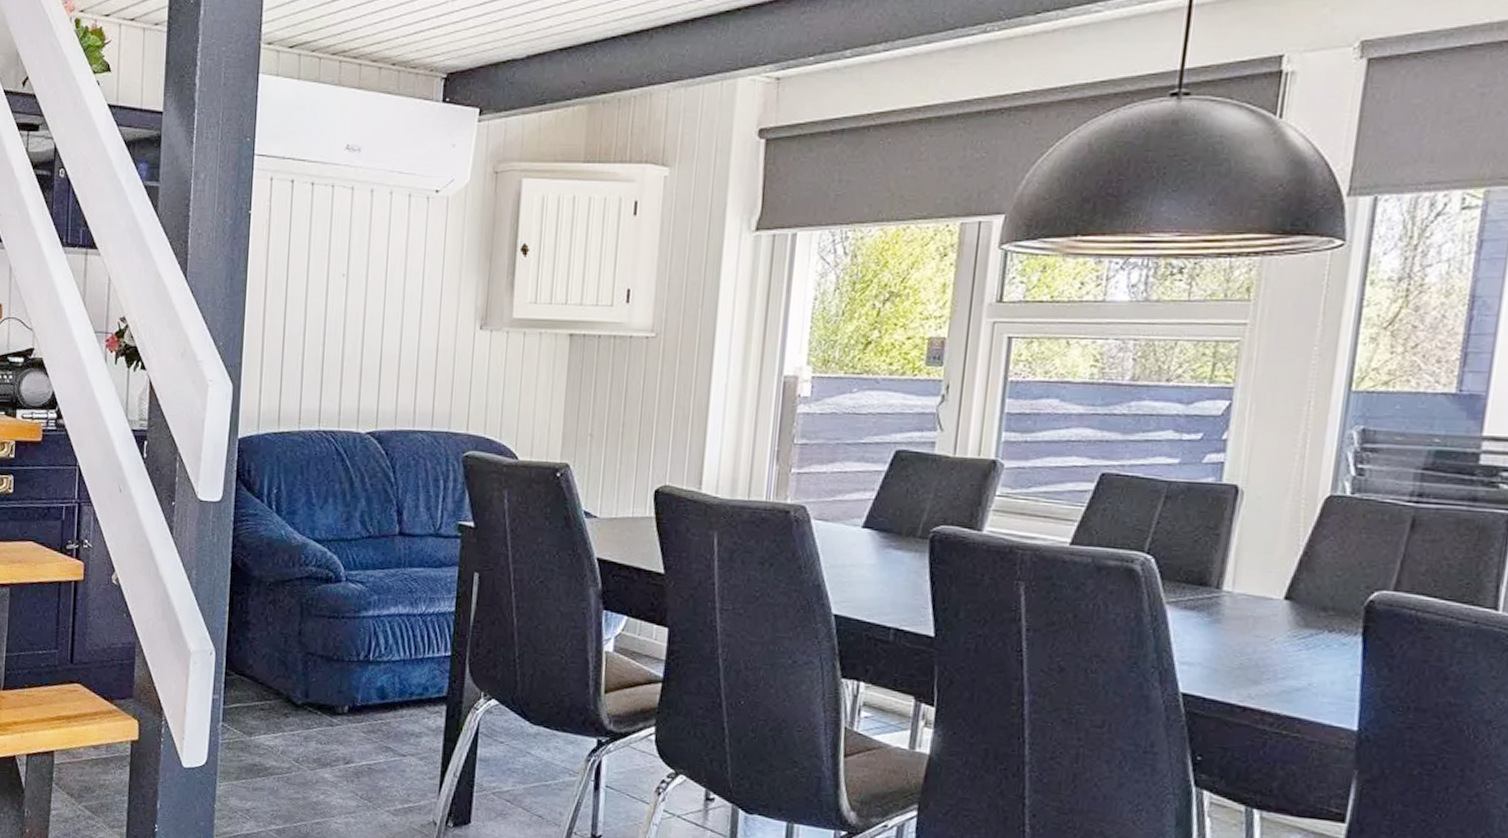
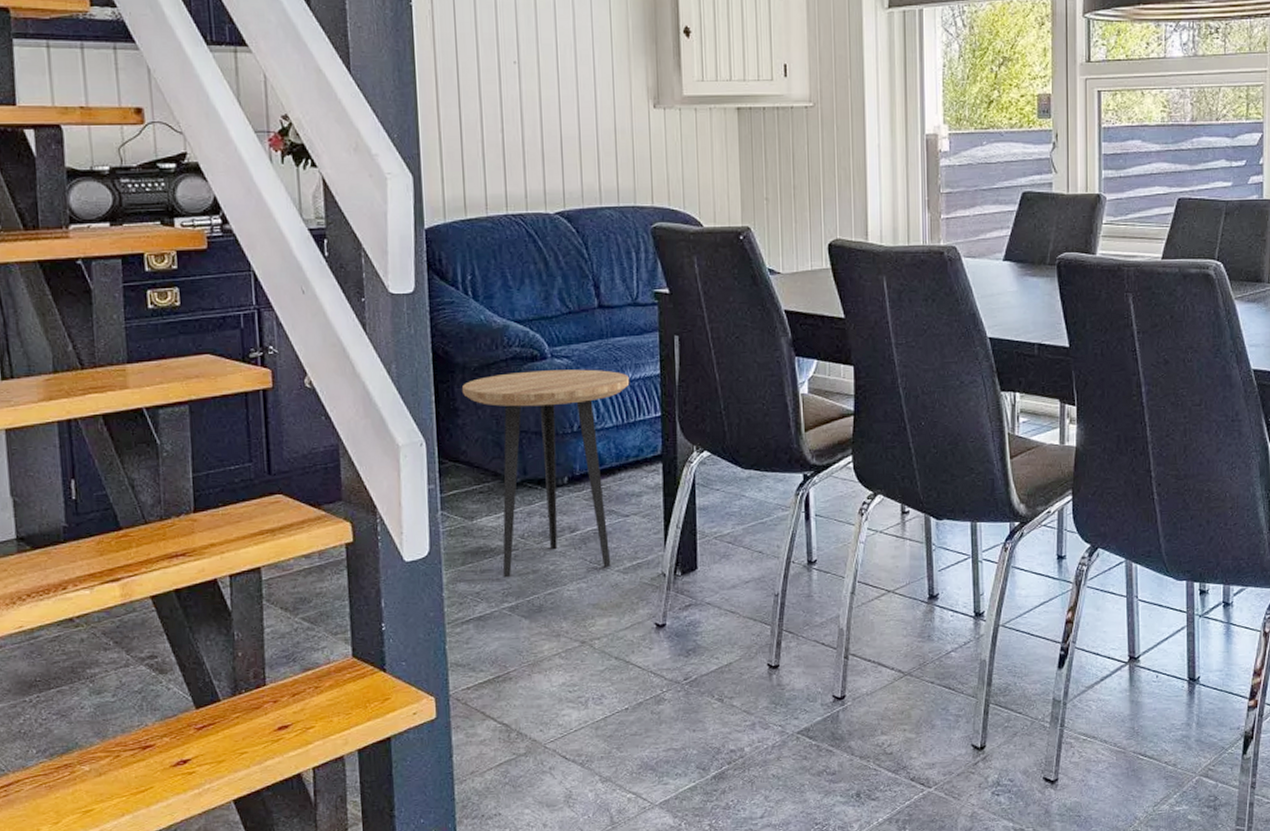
side table: none [255,592,423,806] -> present [461,369,630,578]

